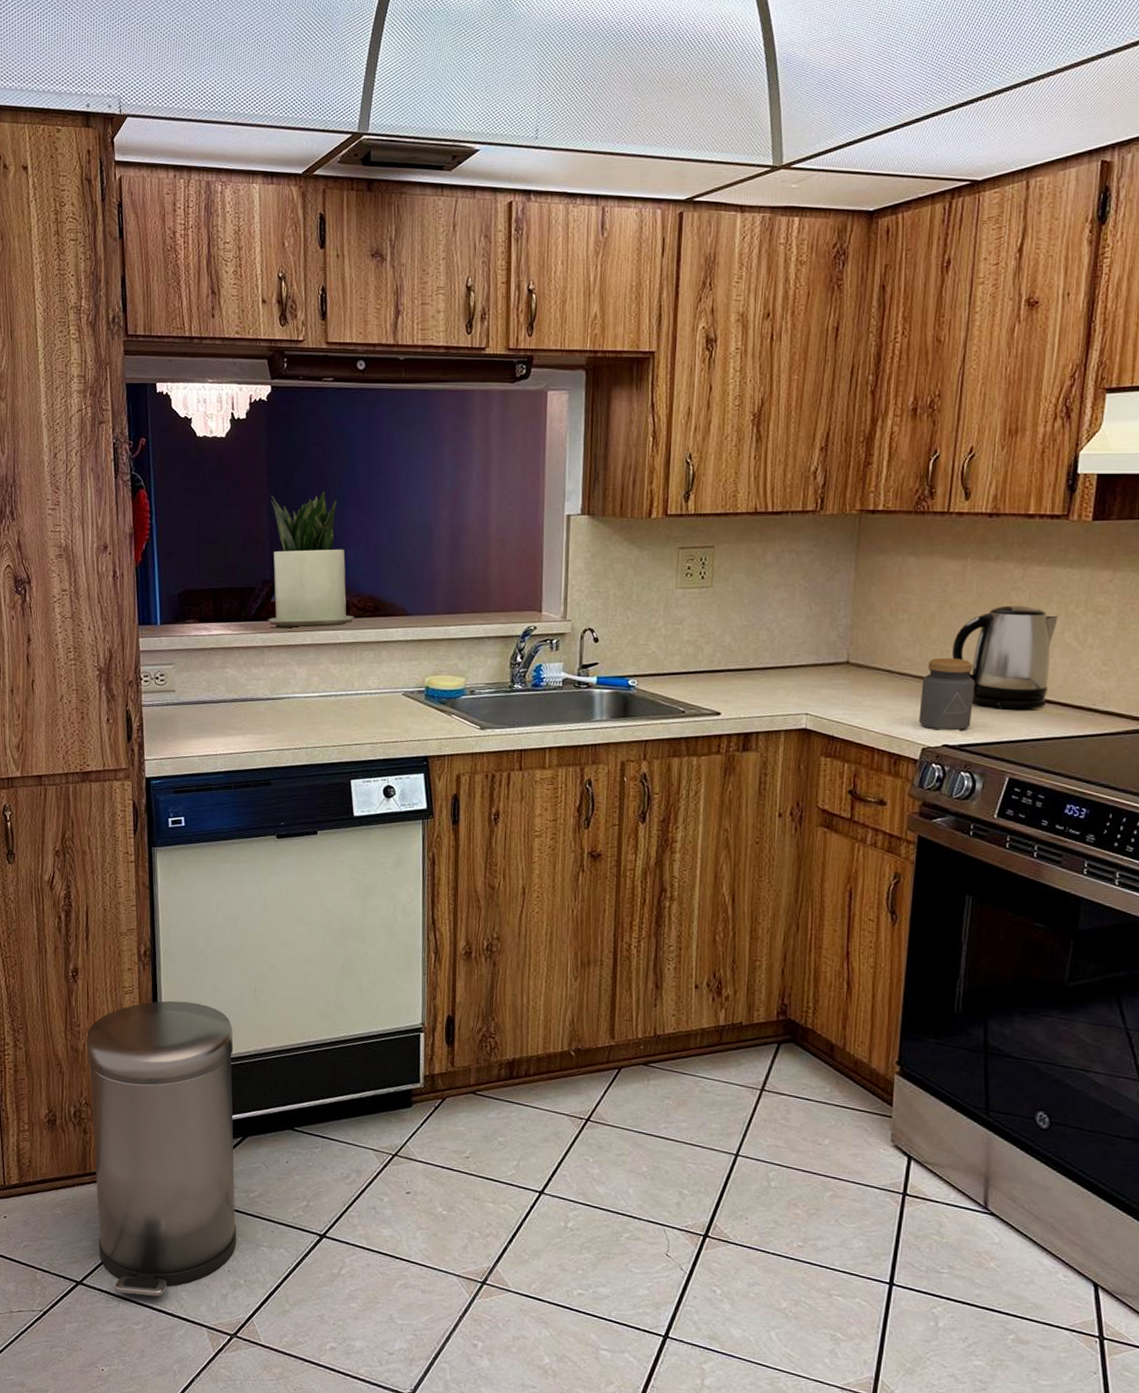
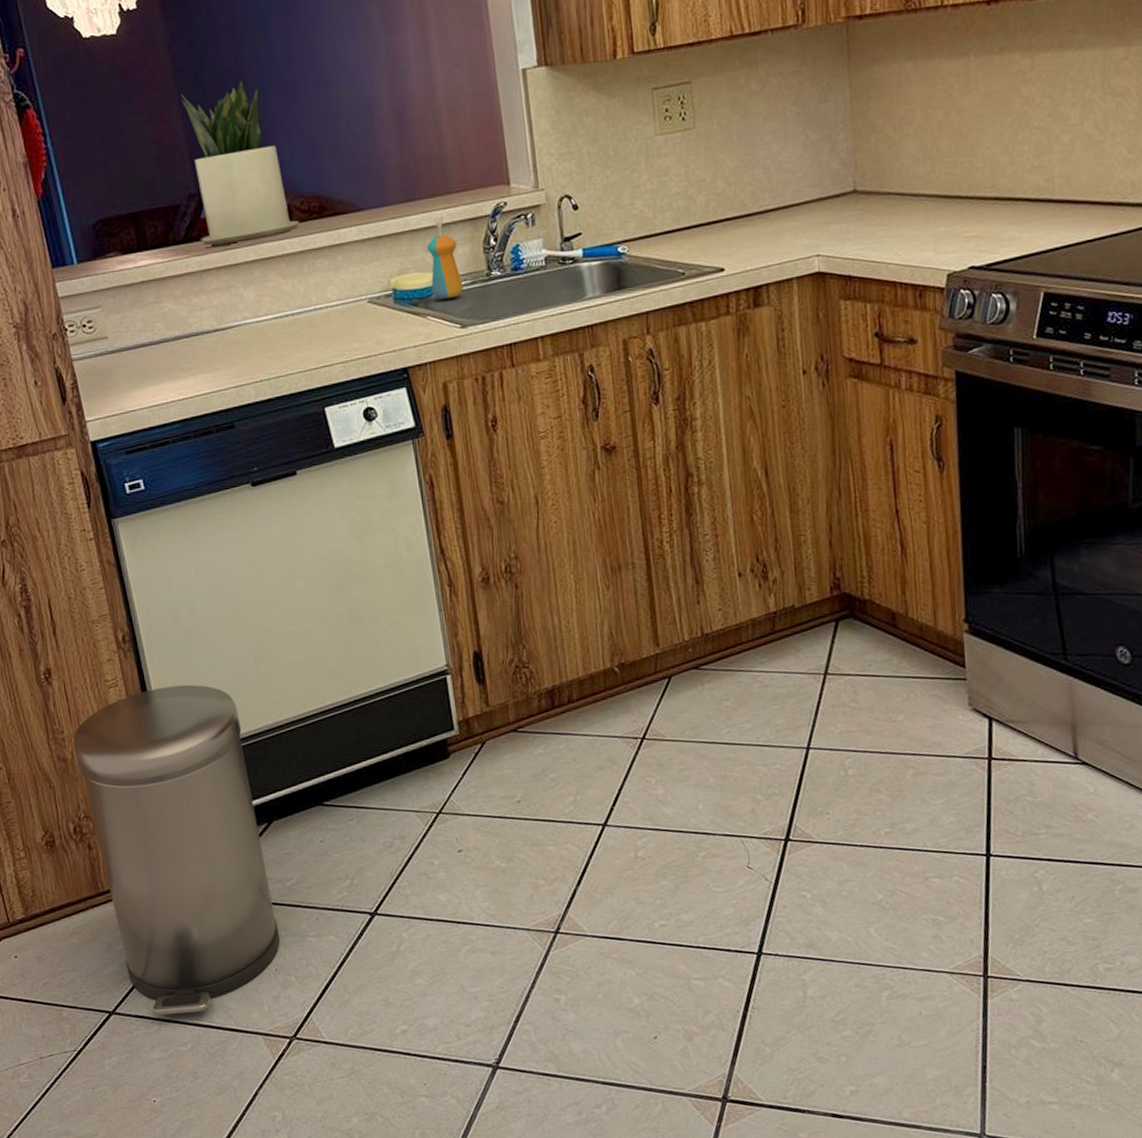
soap dispenser: none [459,629,488,702] -> present [426,215,464,299]
jar: present [918,658,976,731] -> none [938,168,996,252]
kettle: present [951,605,1058,709] -> none [965,98,1075,218]

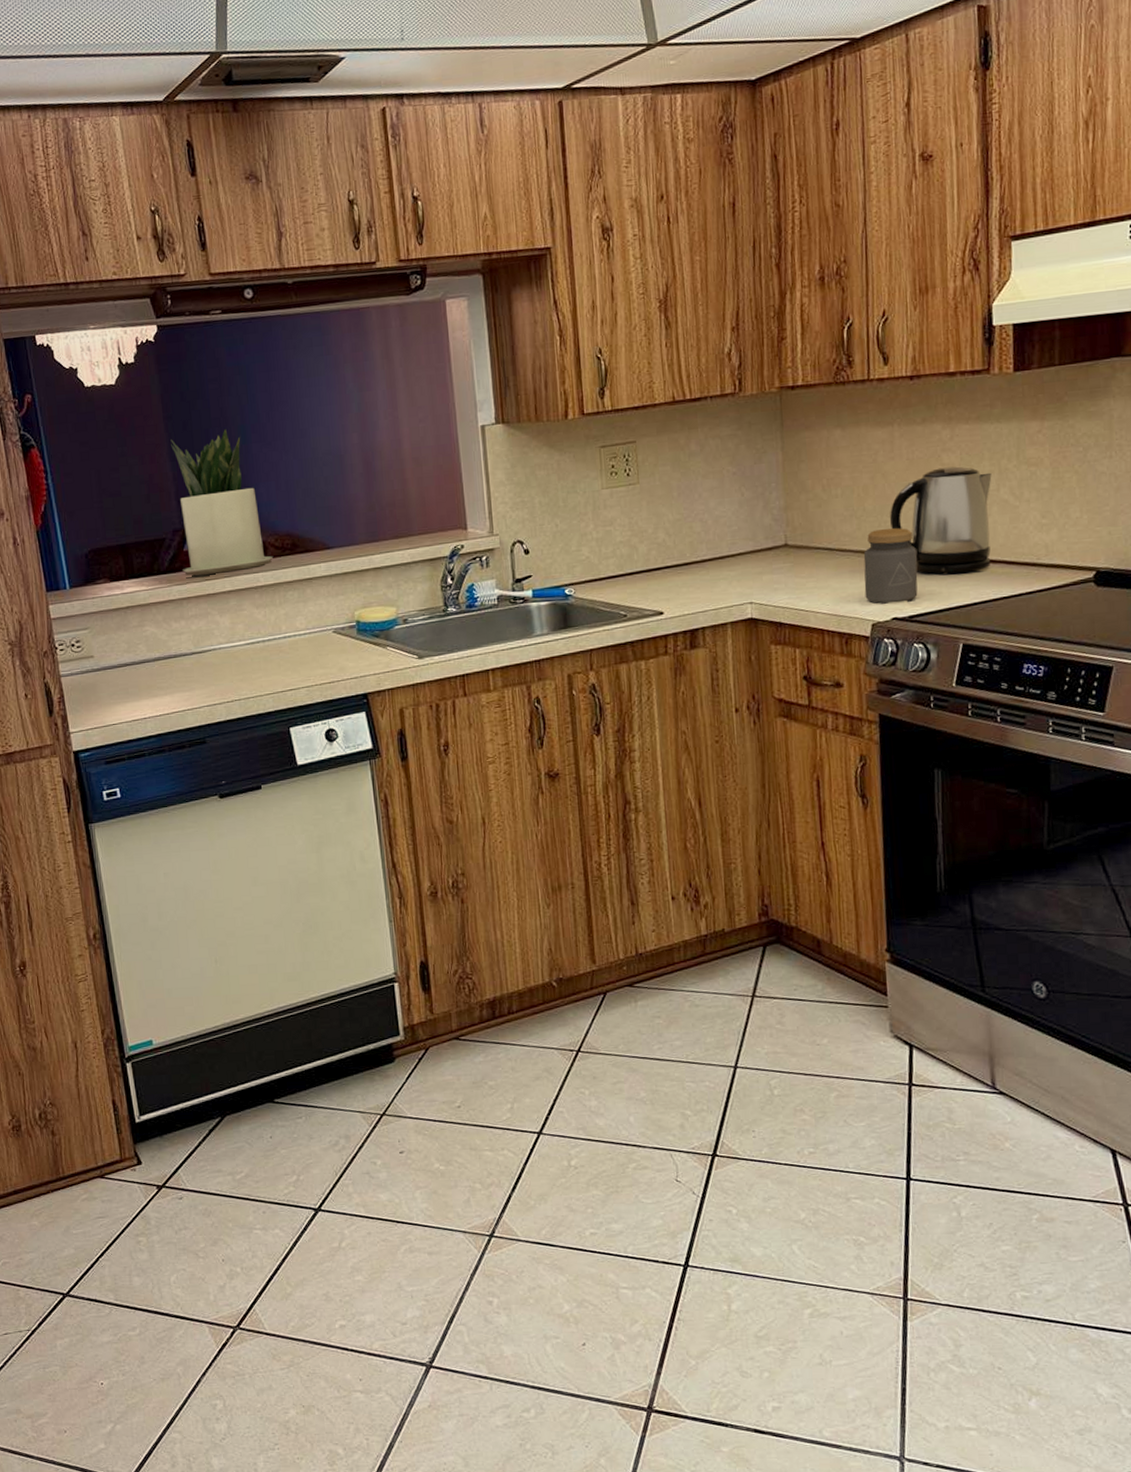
pedal bin: present [73,684,280,1016] -> none [43,982,228,1300]
soap dispenser: present [426,215,464,299] -> none [388,555,422,632]
jar: none [938,168,996,252] -> present [863,528,918,604]
kettle: none [965,98,1075,218] -> present [889,466,992,574]

